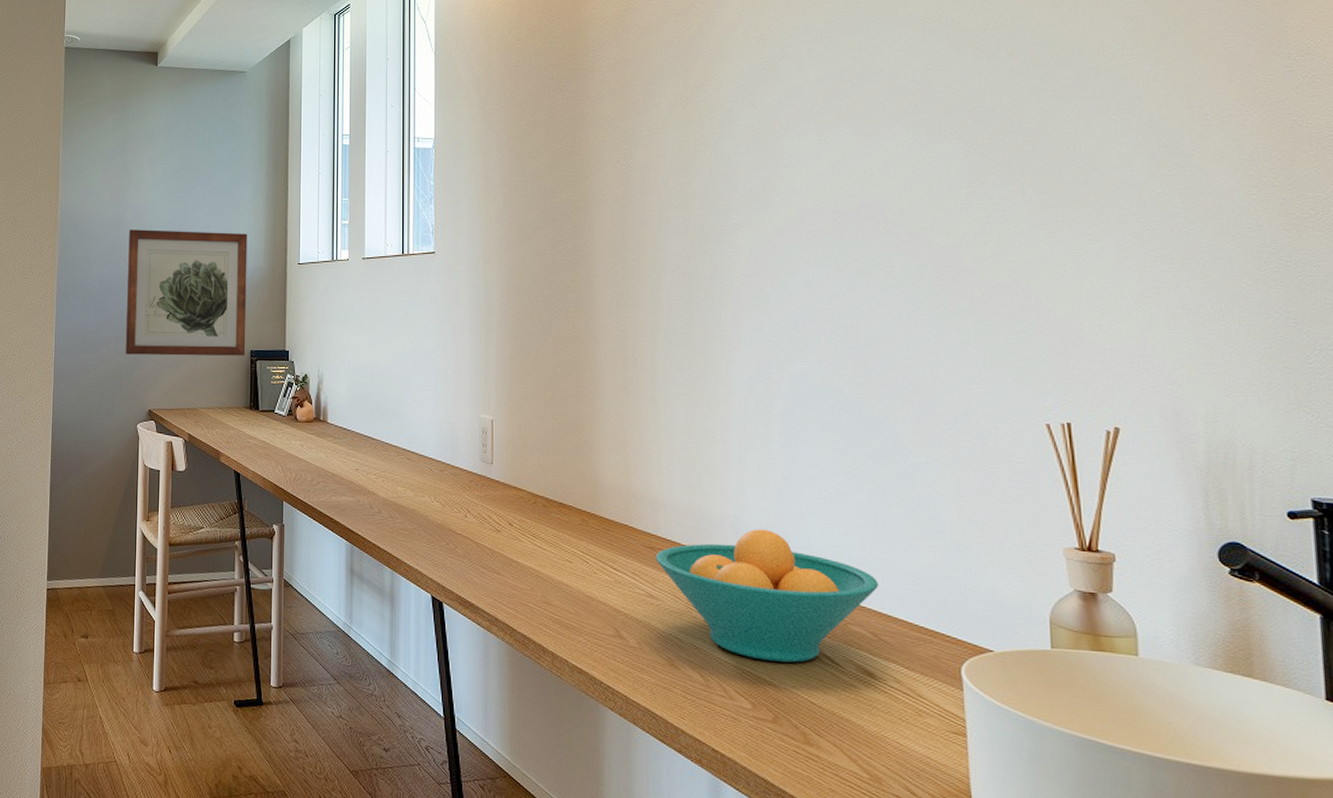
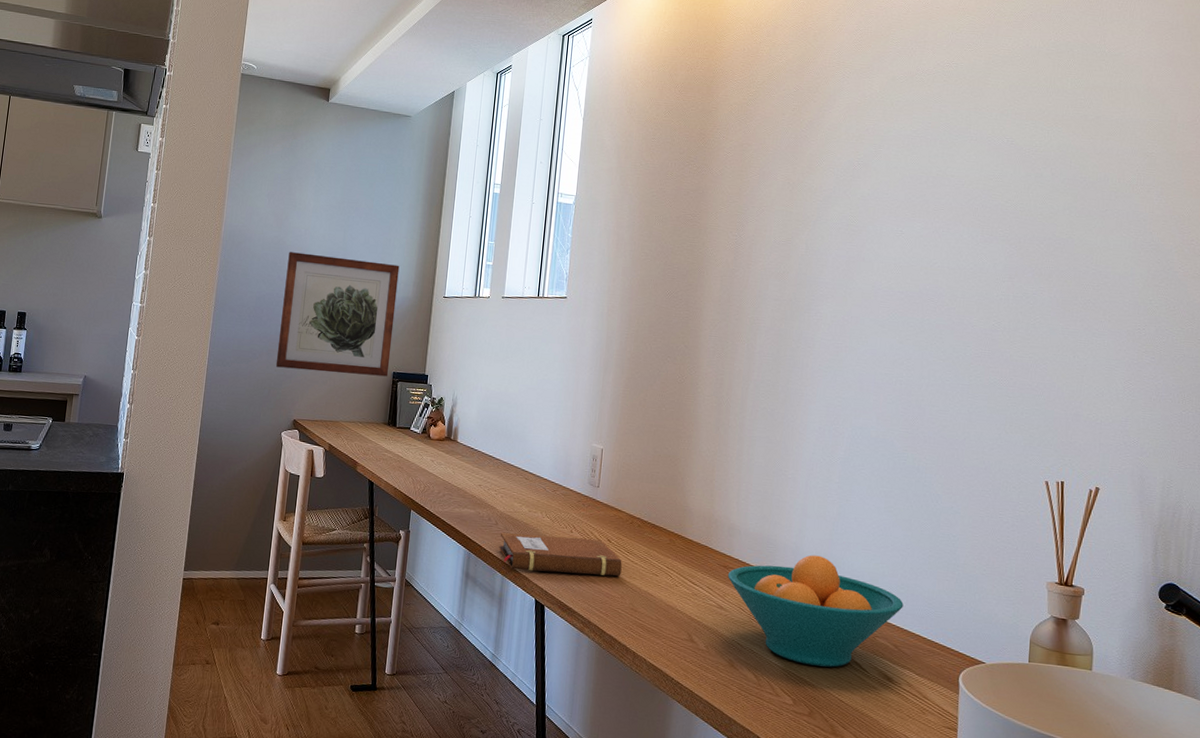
notebook: none [384,521,528,566] -> present [499,532,622,577]

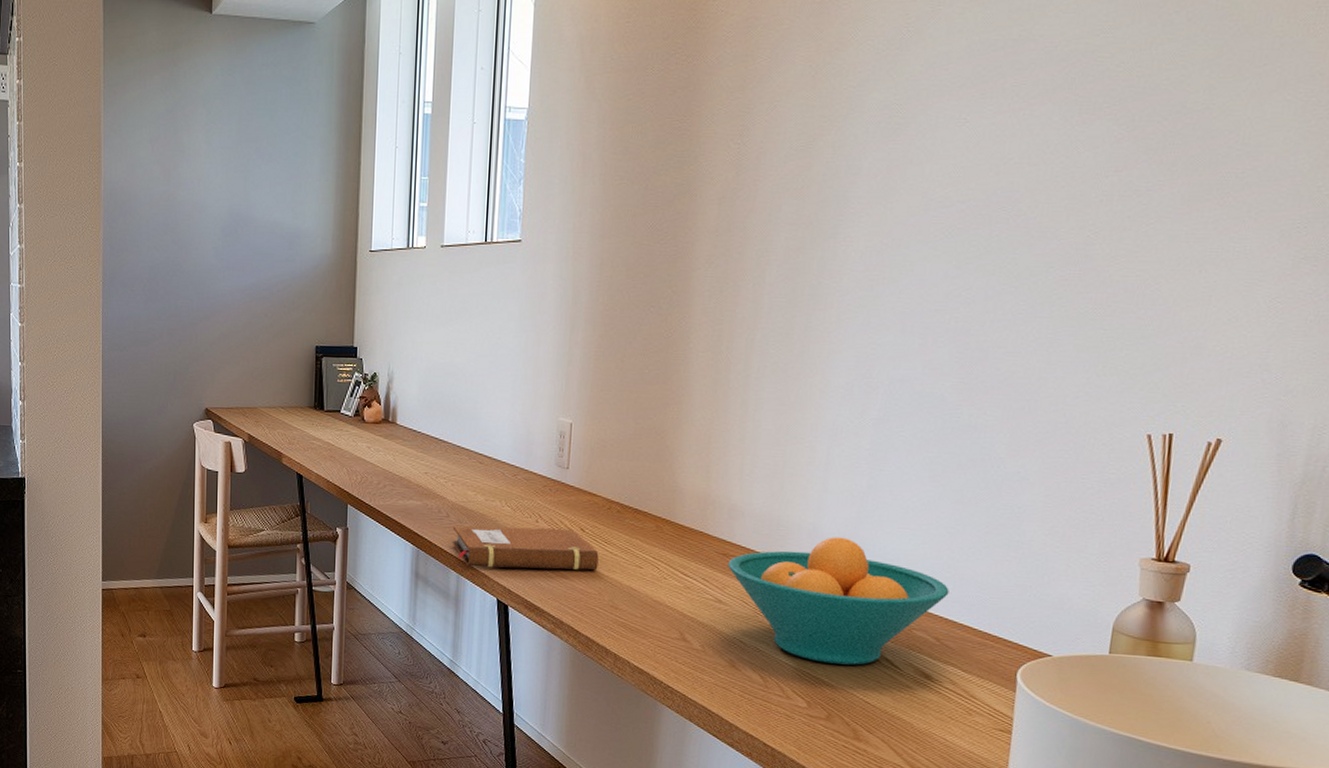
wall art: present [275,252,400,377] -> none [179,209,314,352]

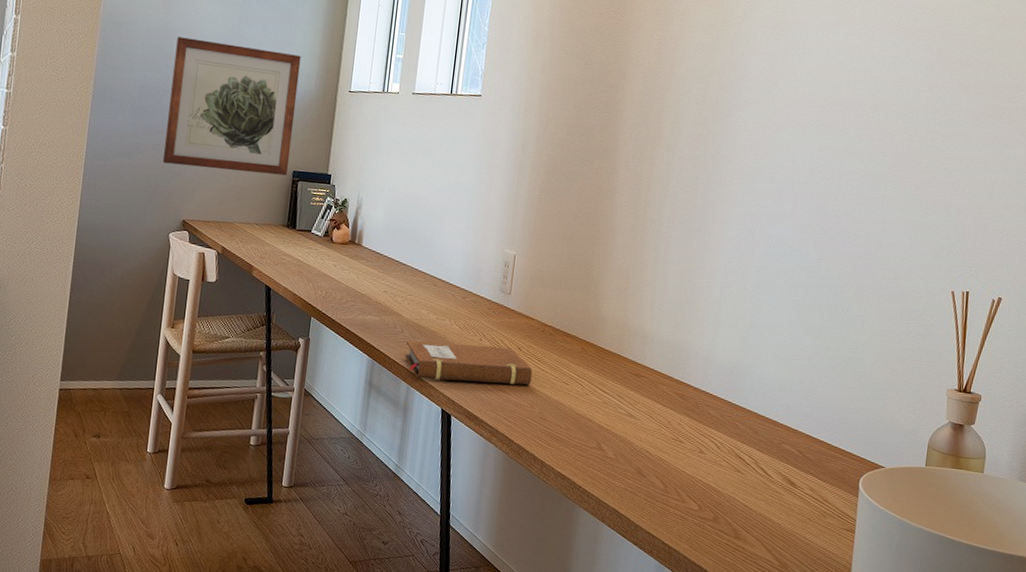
wall art: none [179,209,314,352] -> present [162,37,301,176]
fruit bowl: present [727,537,949,665] -> none [638,363,810,474]

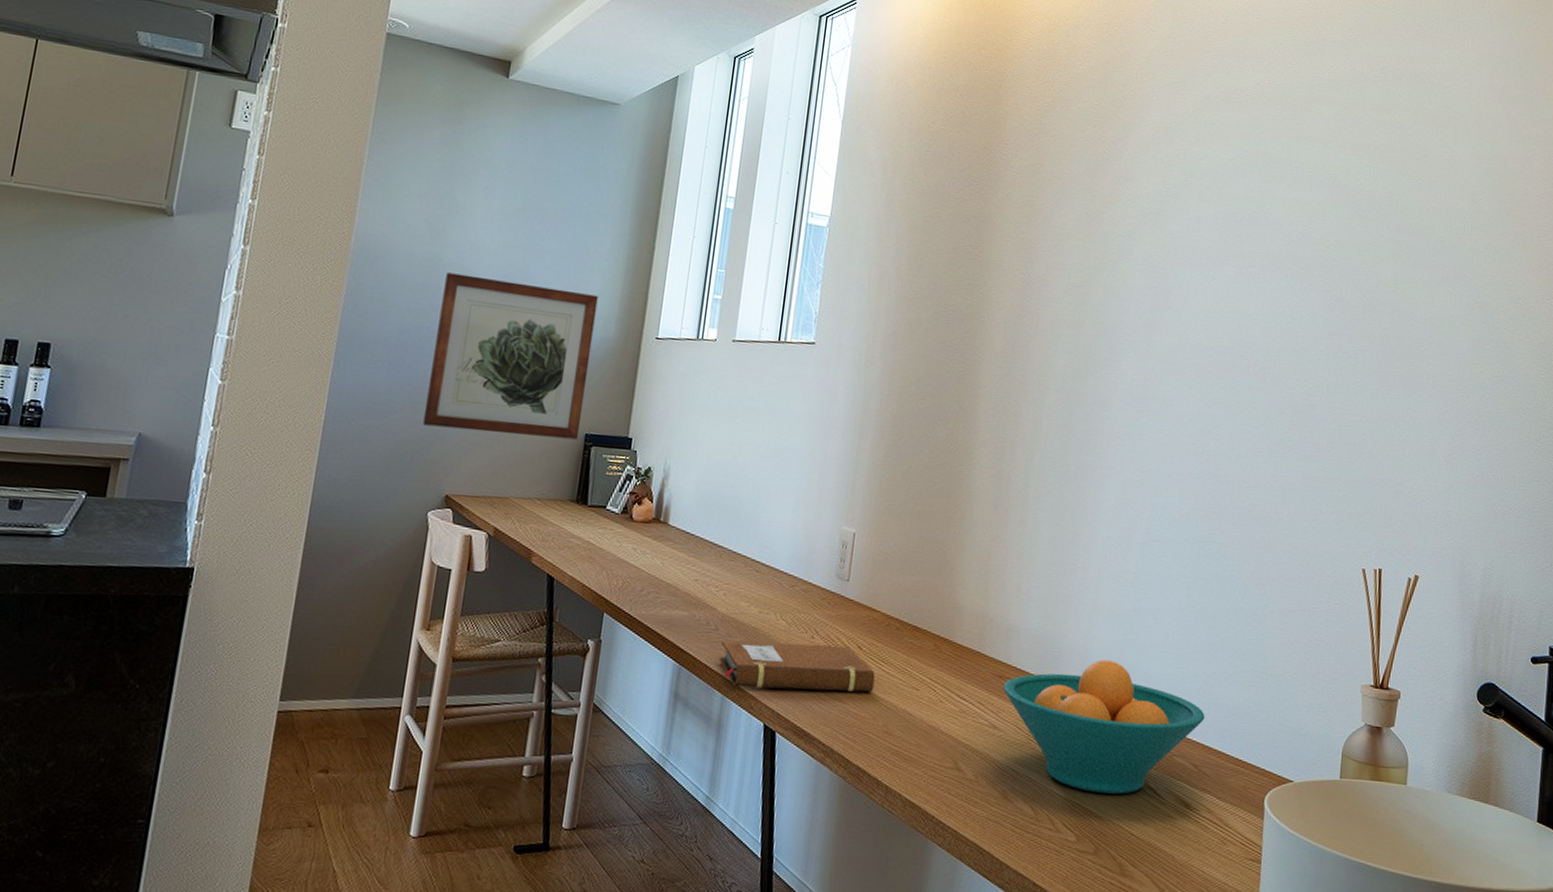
fruit bowl: none [638,363,810,474] -> present [1003,659,1205,794]

